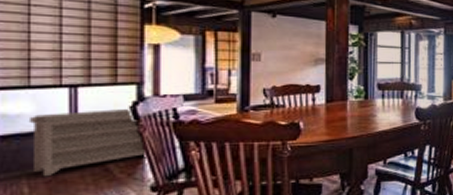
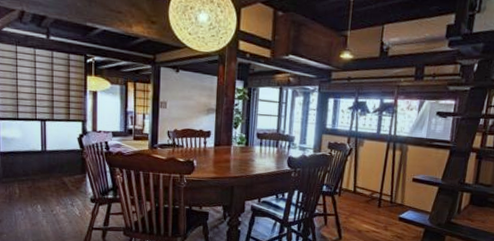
bench: present [28,108,146,177] -> none [18,139,88,184]

